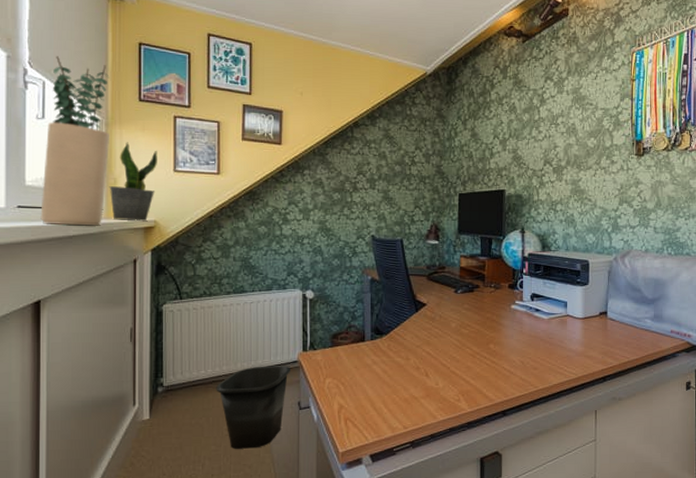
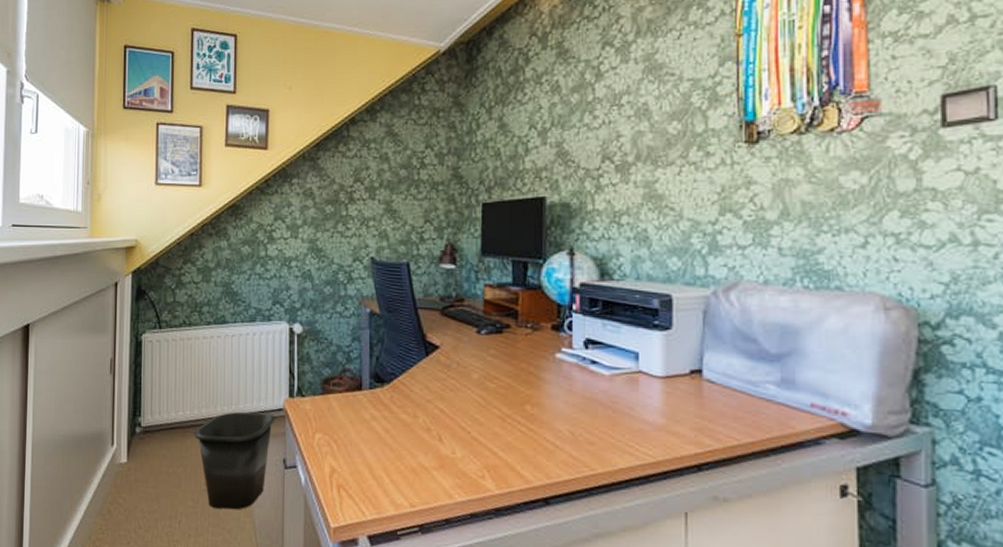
vase: present [40,56,110,226] -> none [31,67,96,246]
potted plant: present [109,142,157,222] -> none [93,154,140,241]

